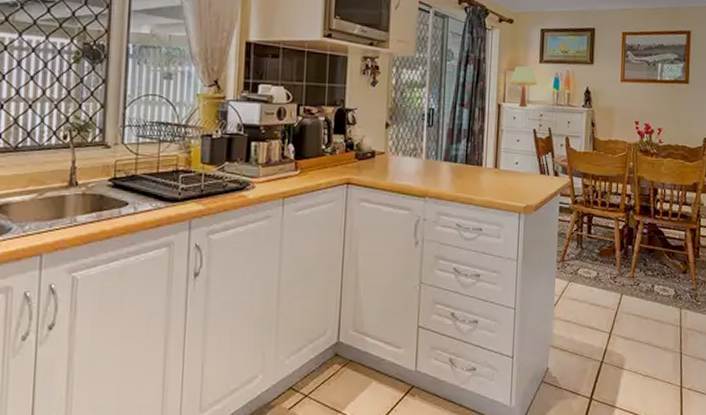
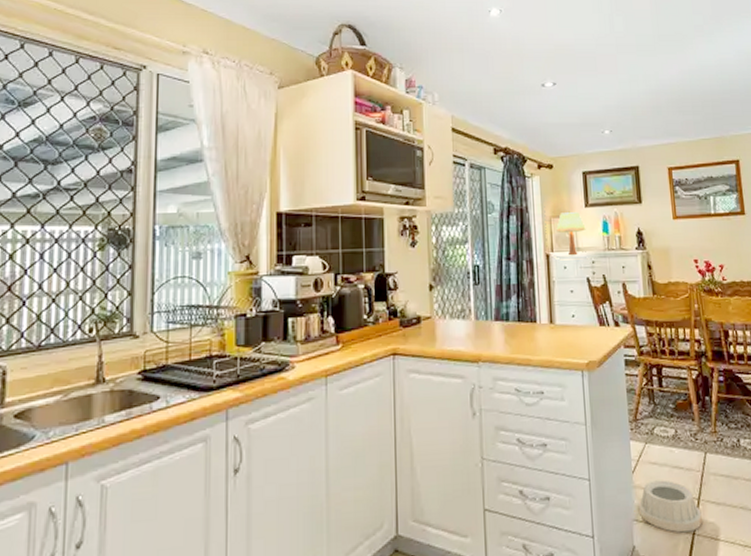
pet bowl: none [555,314,611,360] -> present [637,480,702,533]

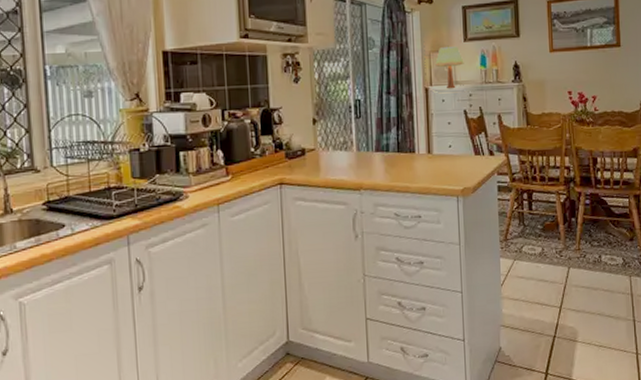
pet bowl: present [637,480,702,533] -> none [505,291,563,336]

